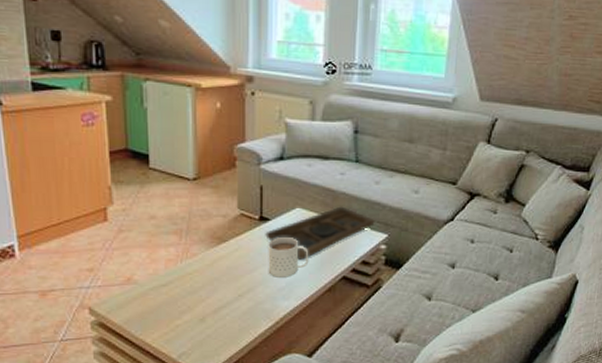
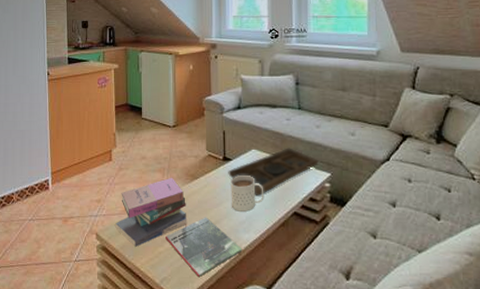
books: none [116,240,213,321] -> present [115,177,187,247]
magazine: none [184,284,281,349] -> present [166,217,243,277]

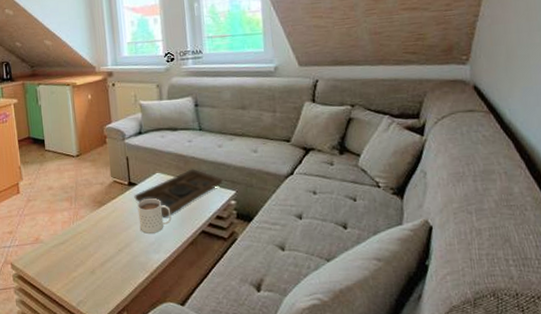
books: present [115,177,187,247] -> none [28,205,99,274]
magazine: present [166,217,243,277] -> none [78,241,154,298]

